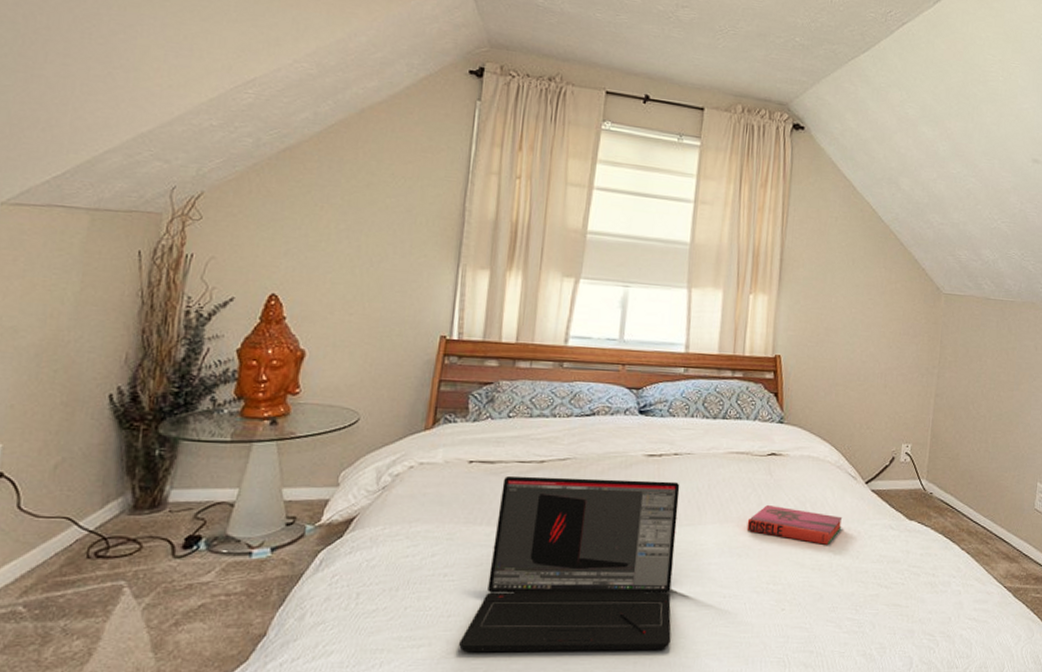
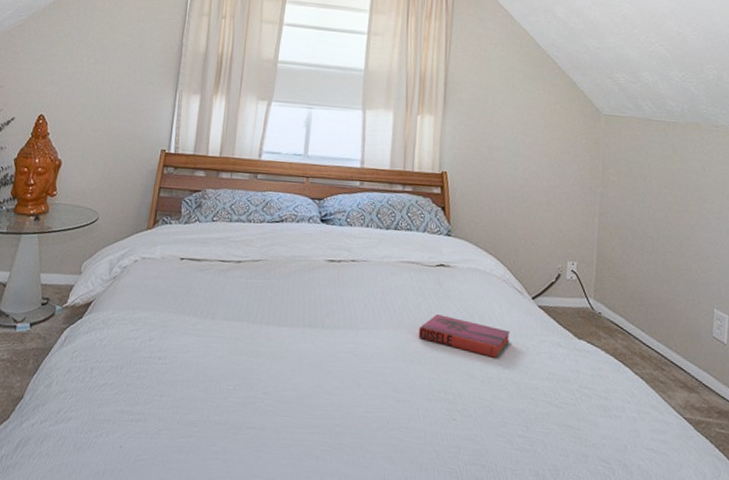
laptop: present [458,475,680,653] -> none [168,272,357,448]

